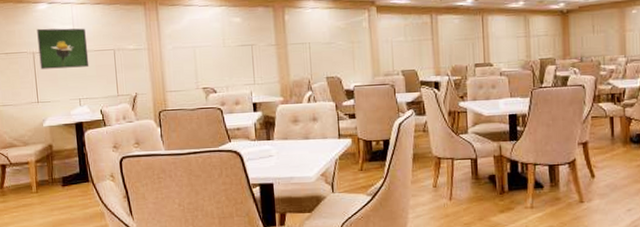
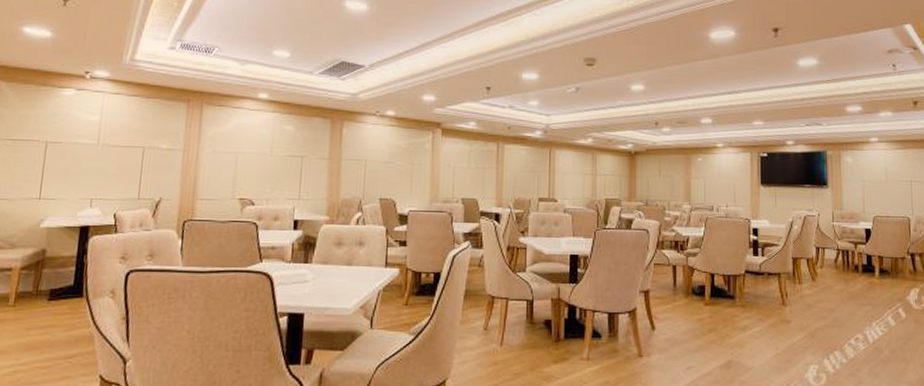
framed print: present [37,28,90,69] -> none [51,116,114,163]

